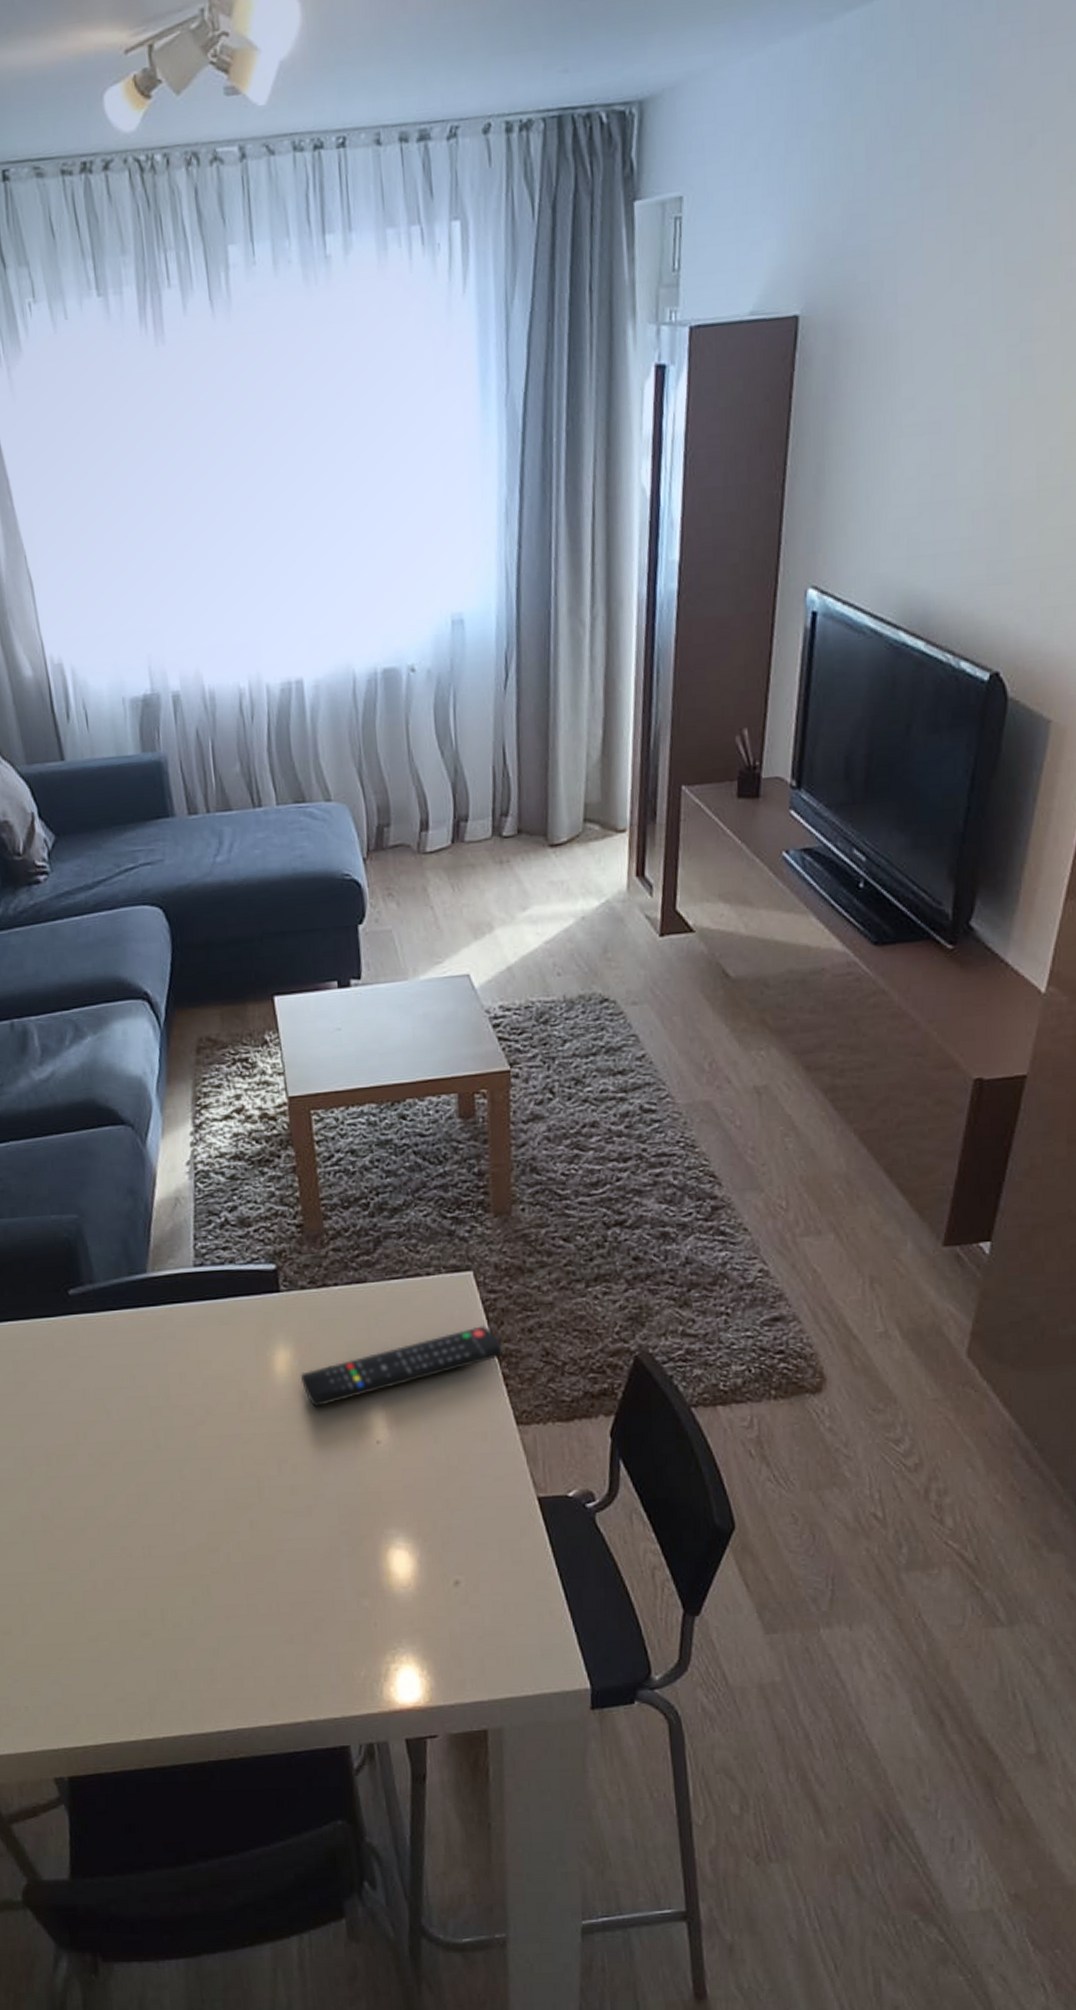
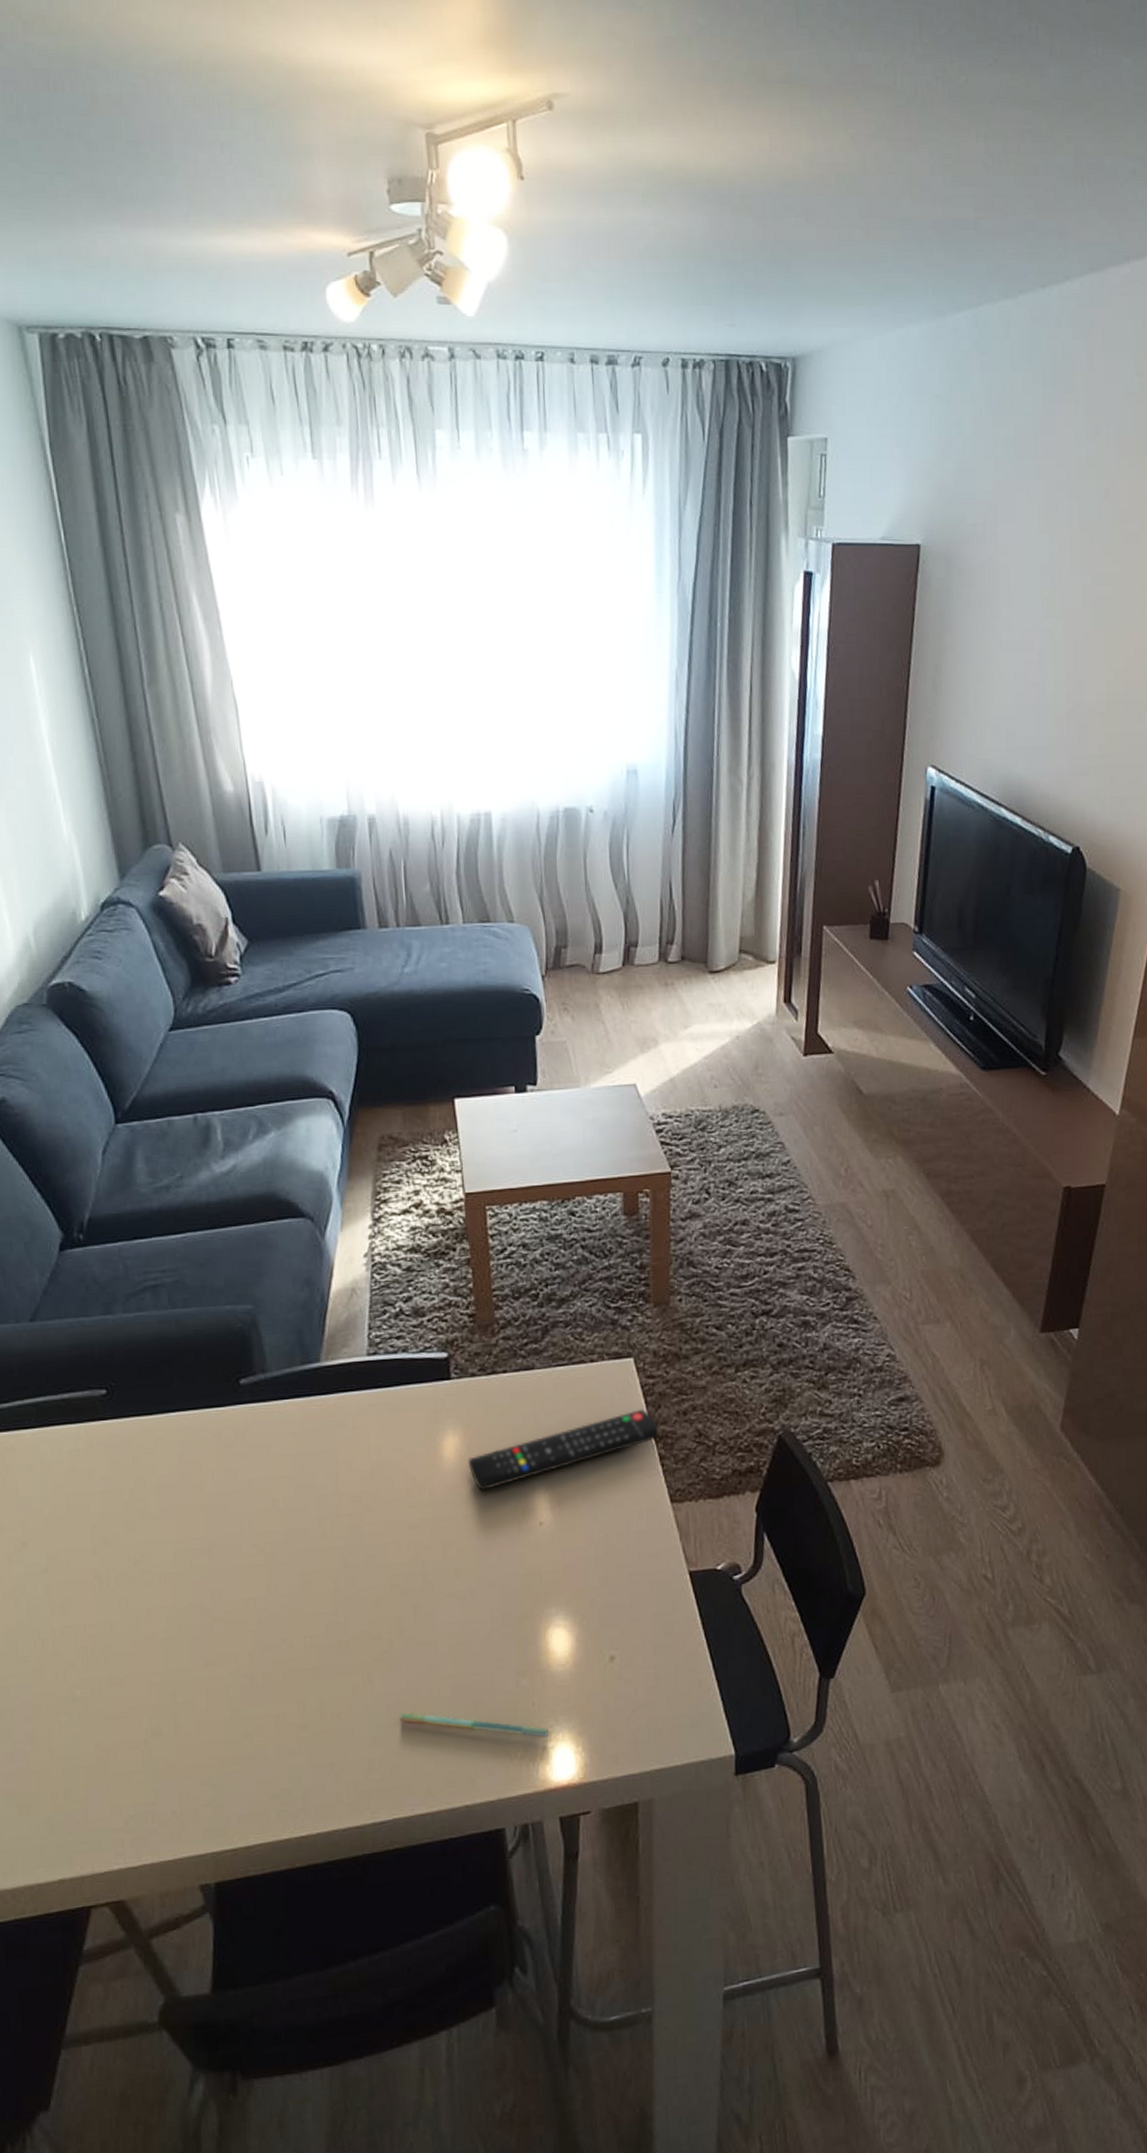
pen: none [241,1626,393,1658] -> present [400,1712,550,1737]

